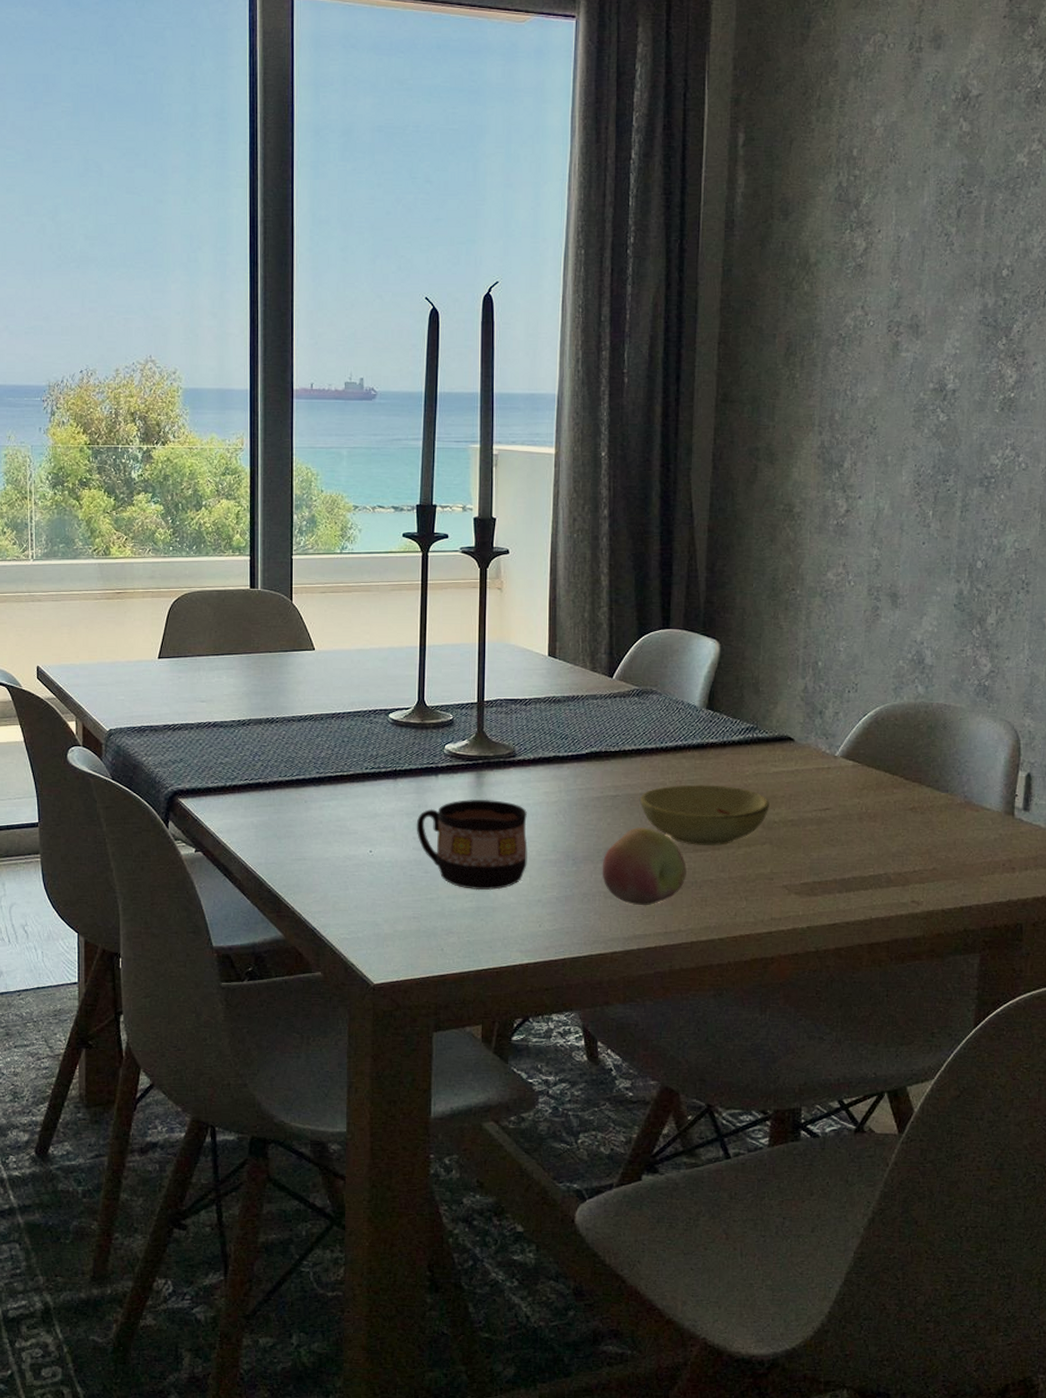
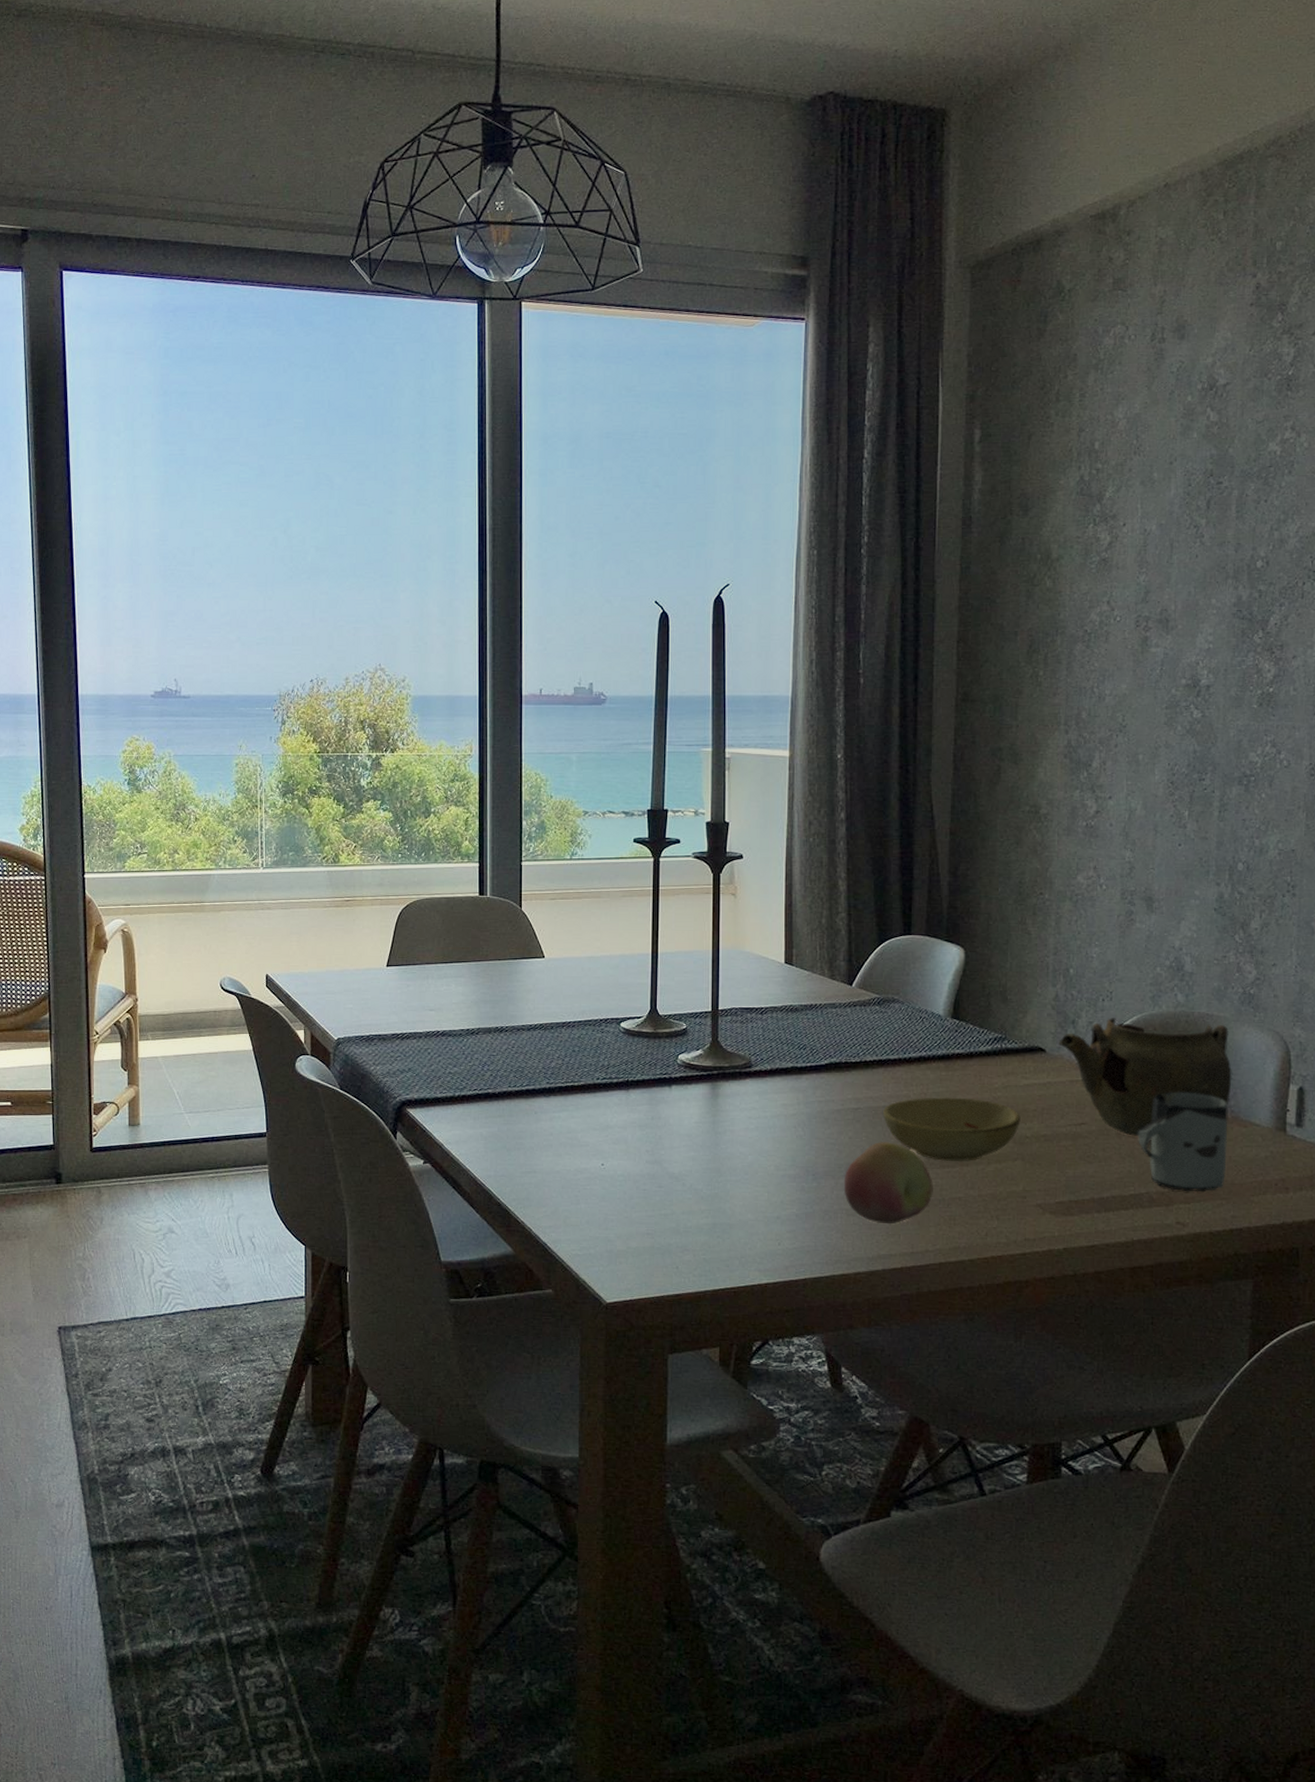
cup: present [416,799,528,891] -> none [649,1111,765,1206]
teapot: none [807,708,966,822] -> present [1059,1018,1232,1137]
cup: none [878,778,962,873] -> present [1138,1091,1228,1193]

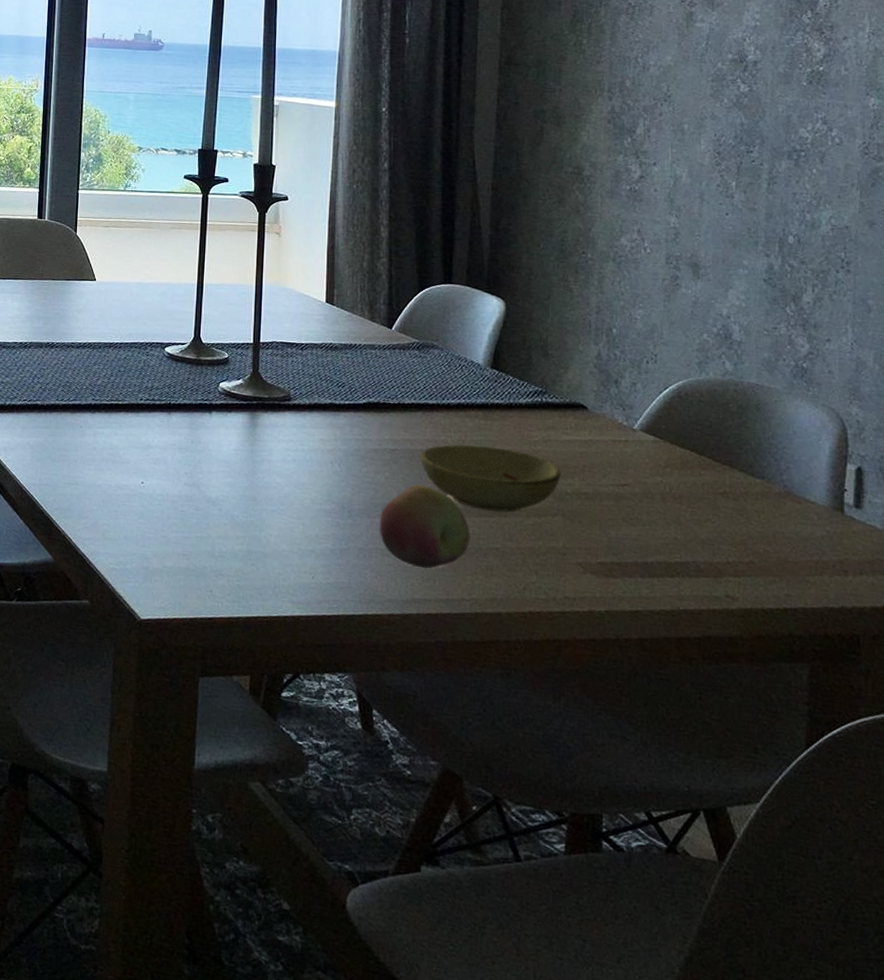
teapot: present [1059,1018,1232,1137] -> none [601,380,784,504]
cup: present [1138,1091,1228,1193] -> none [684,460,781,567]

